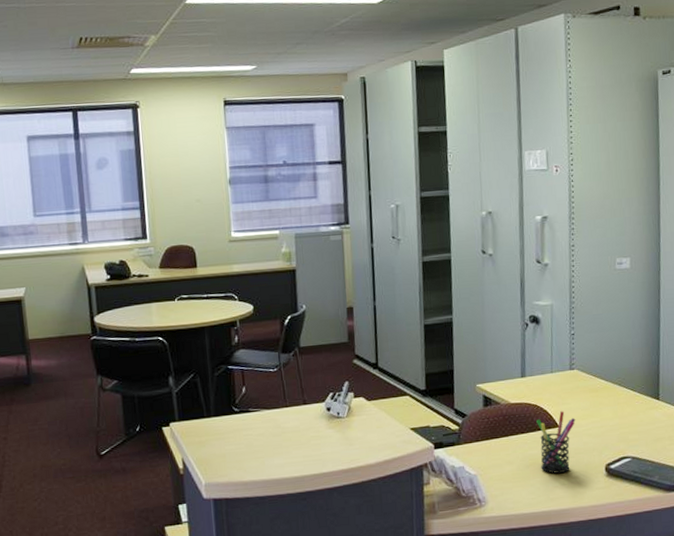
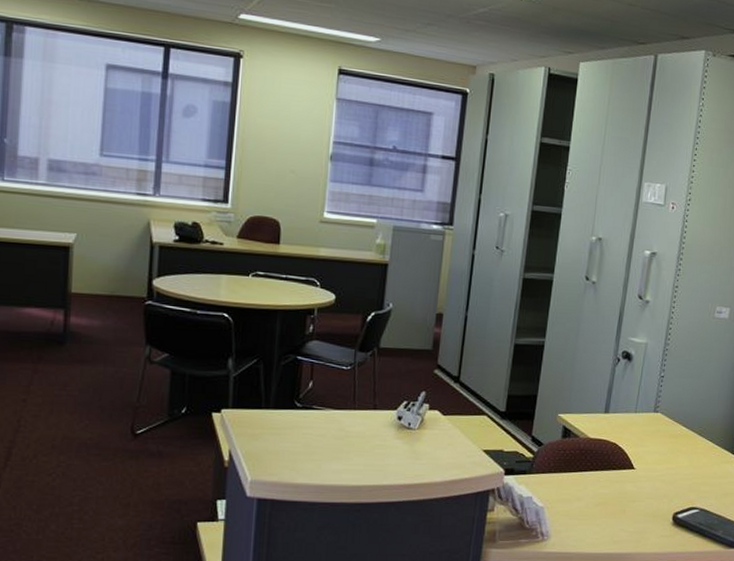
pen holder: present [536,411,576,474] -> none [609,453,652,516]

